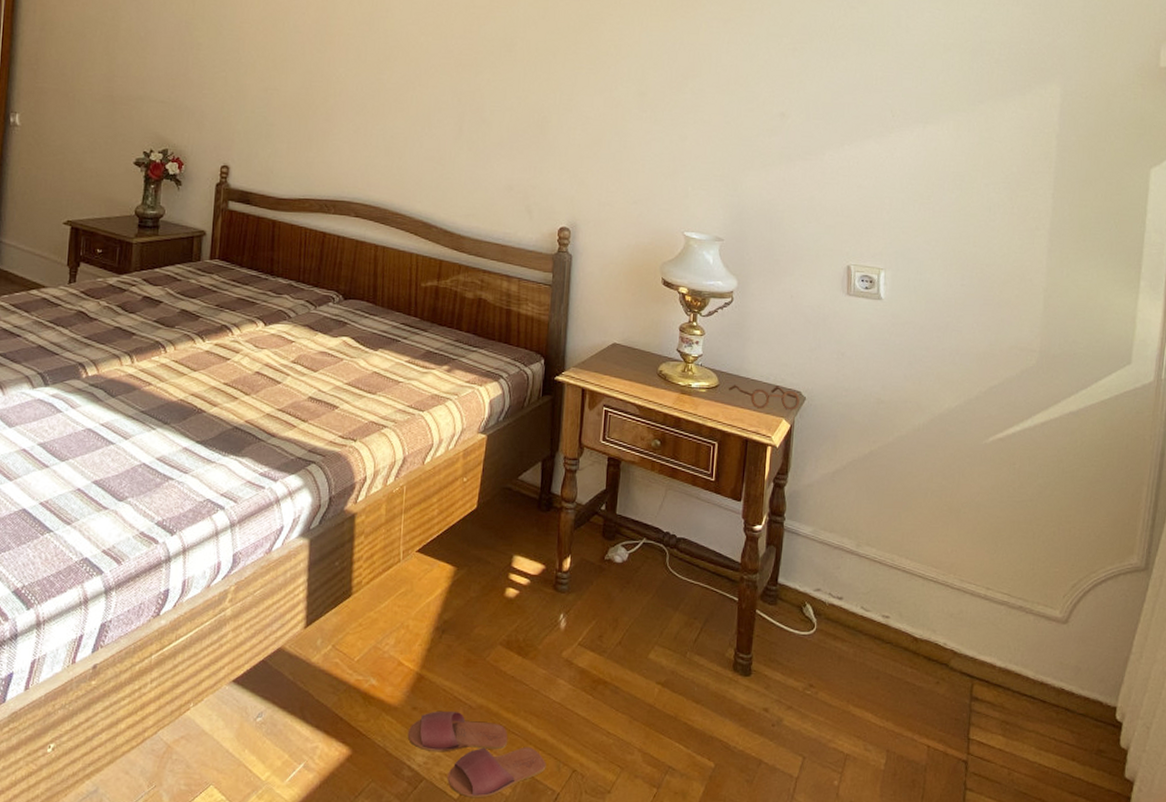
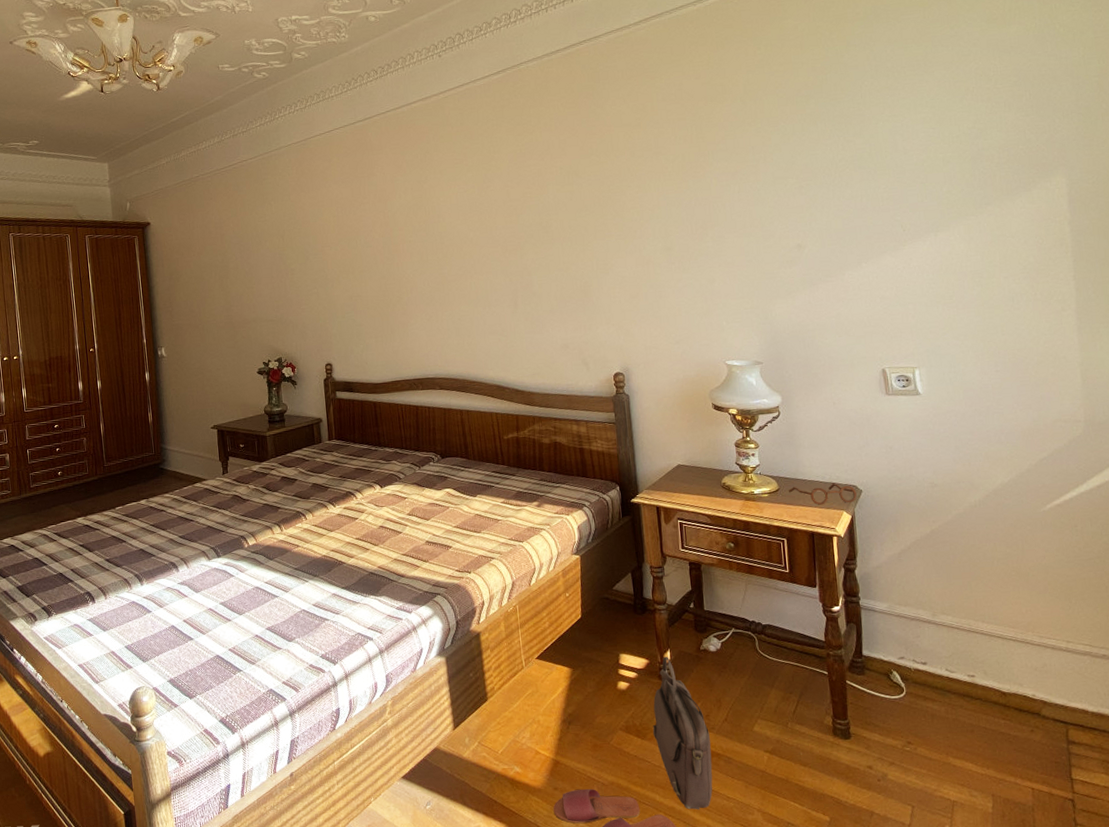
handbag: none [536,564,600,746] -> present [652,657,713,810]

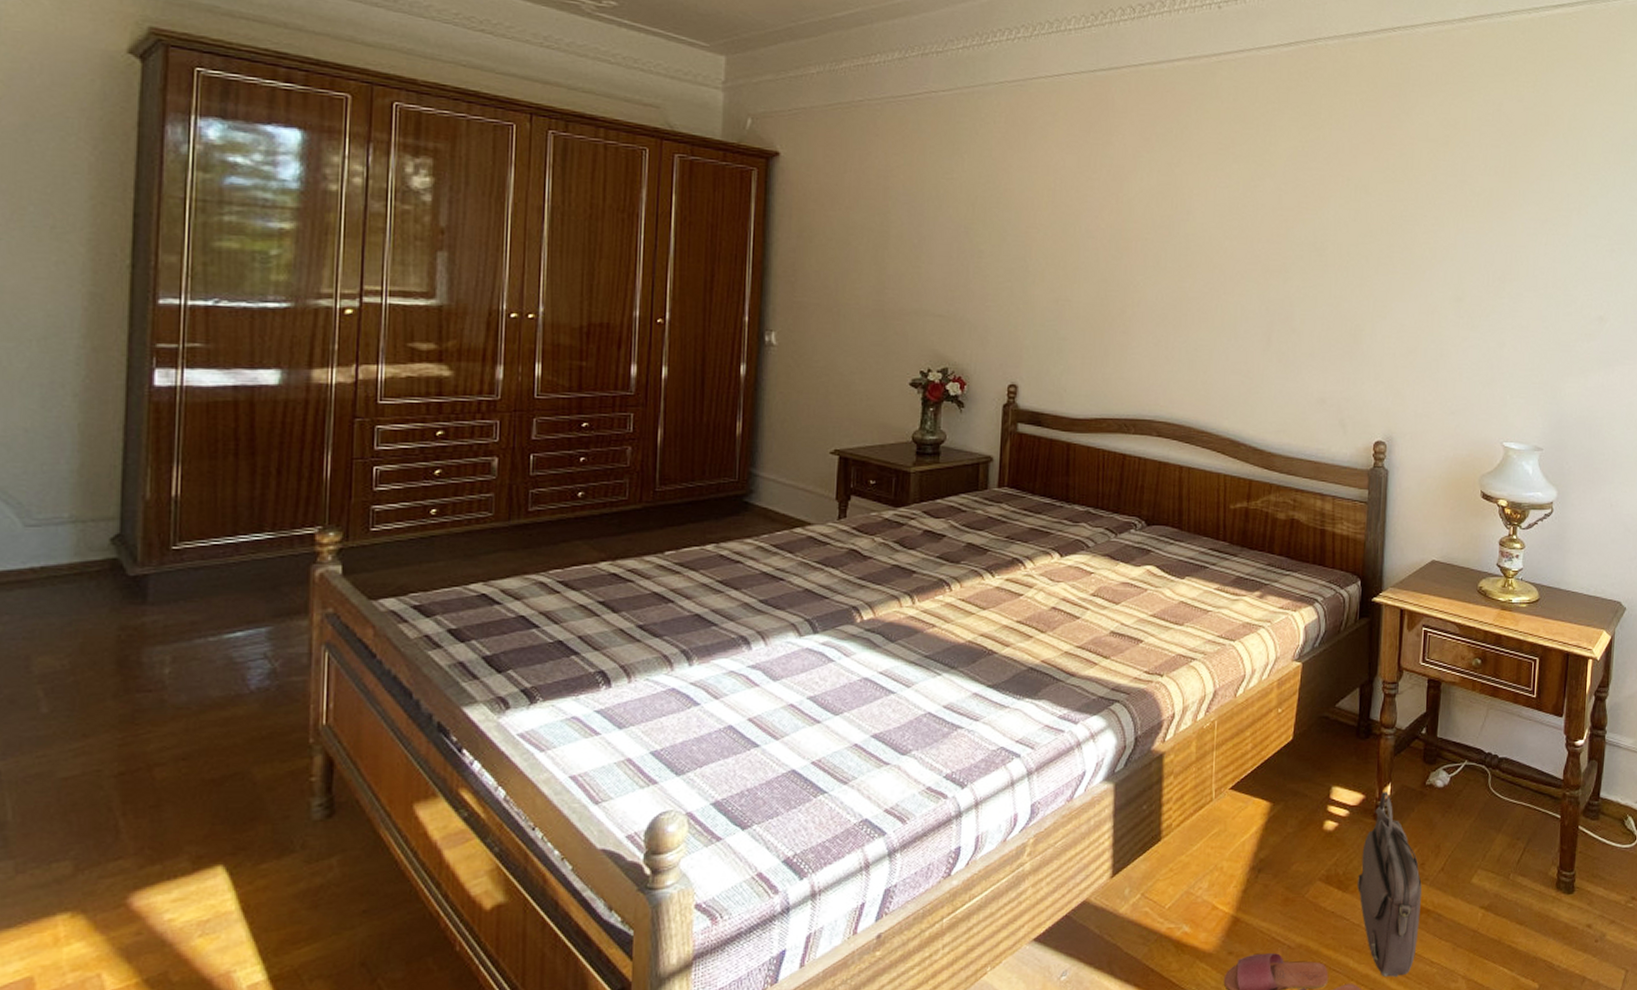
glasses: present [789,483,857,505] -> none [1549,597,1620,622]

